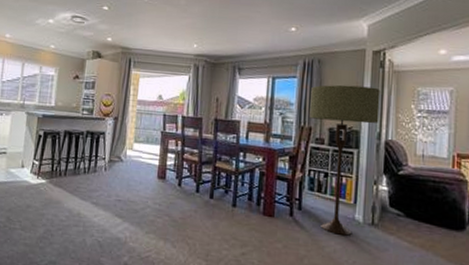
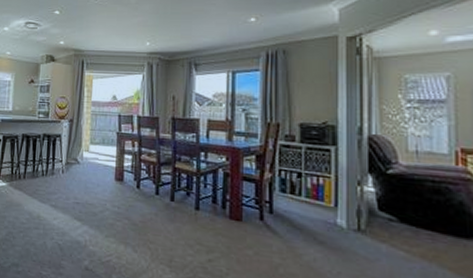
floor lamp: present [309,84,381,236] -> none [276,76,359,243]

